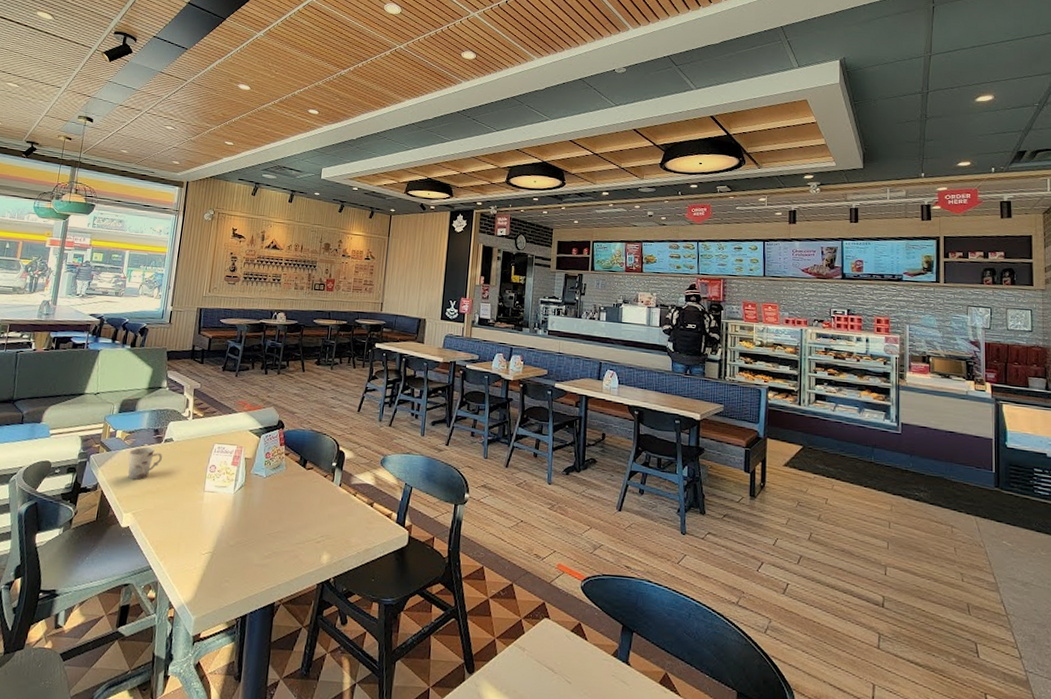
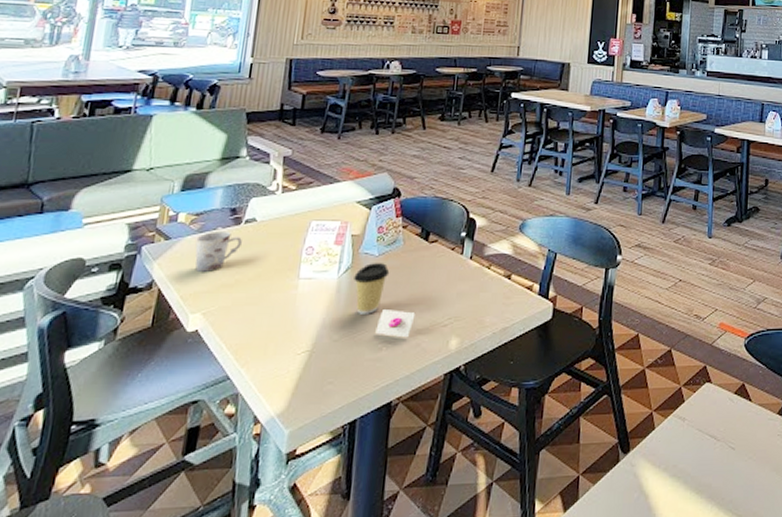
coffee cup: none [246,483,275,526] -> present [354,263,390,314]
donut: none [262,523,295,550] -> present [375,310,416,338]

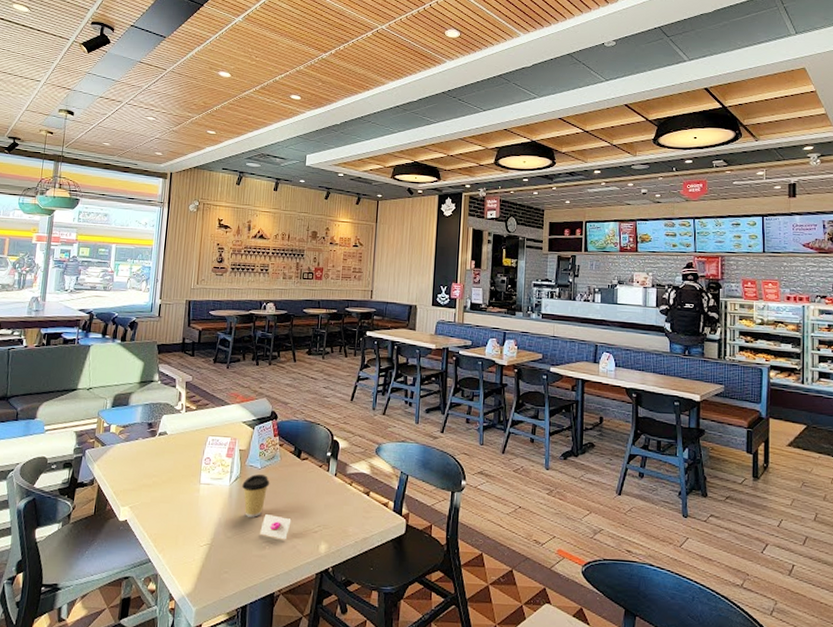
cup: present [195,230,242,272] -> none [123,440,157,474]

